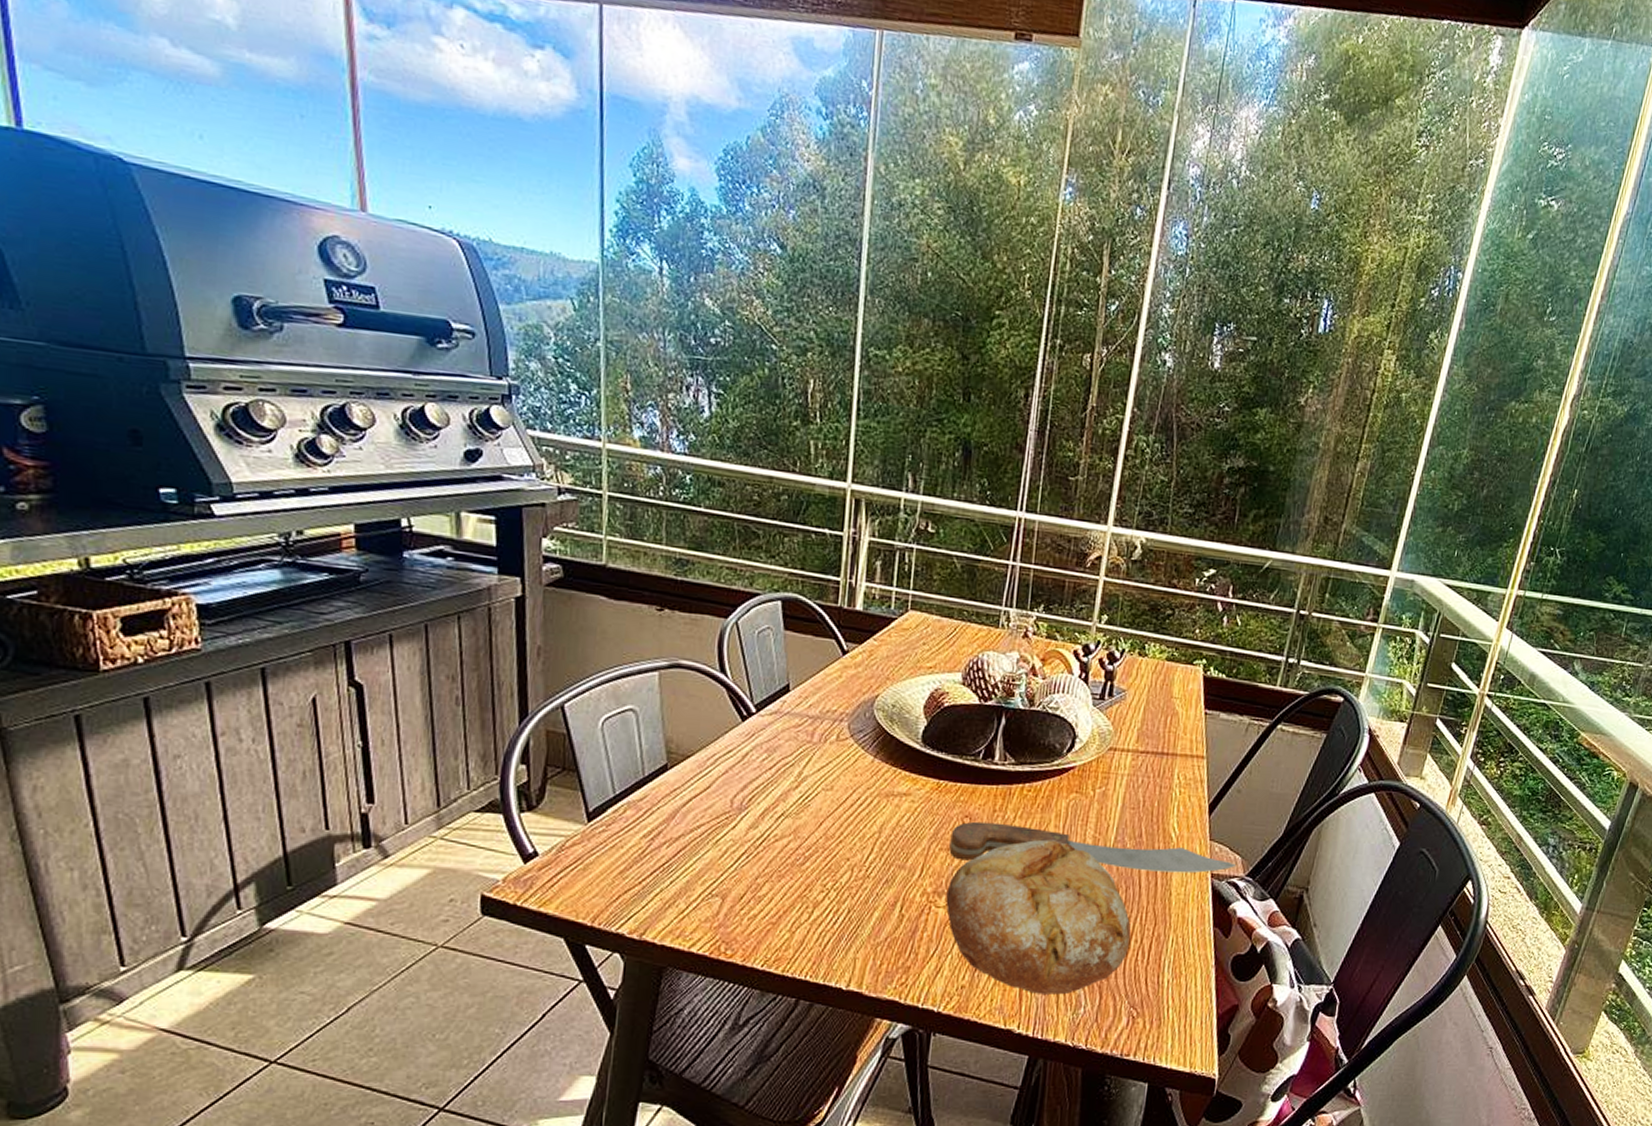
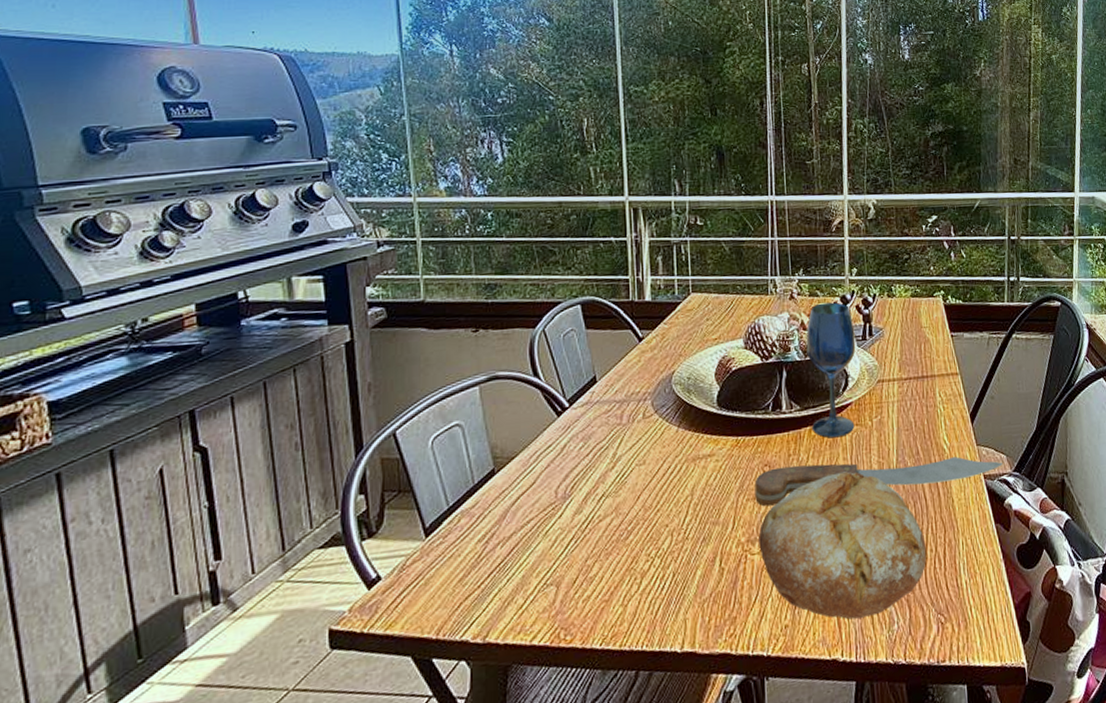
wineglass: none [1025,648,1093,802] -> present [806,302,856,438]

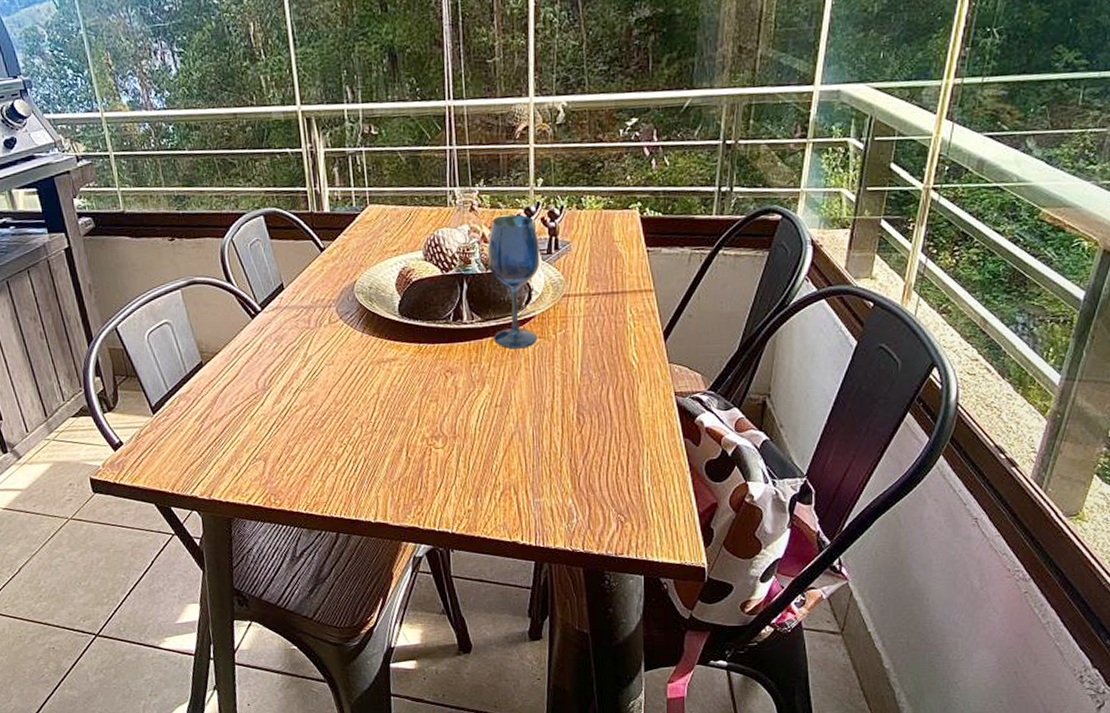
knife: present [754,457,1003,507] -> none [437,372,696,408]
bread: present [758,471,927,620] -> none [442,381,609,511]

